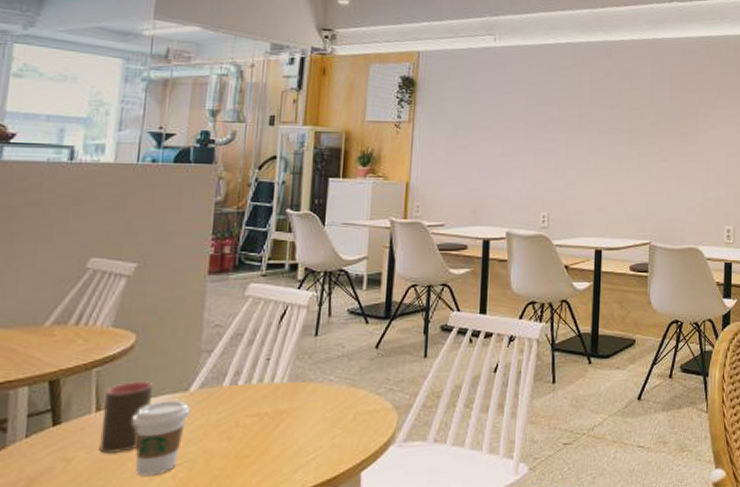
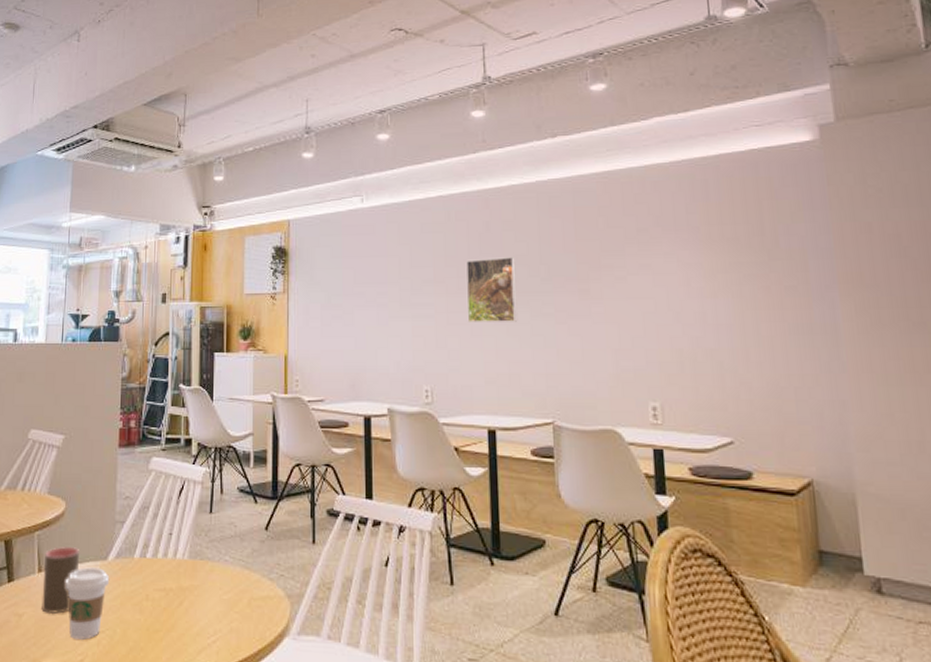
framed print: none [585,102,630,158] -> present [466,257,517,322]

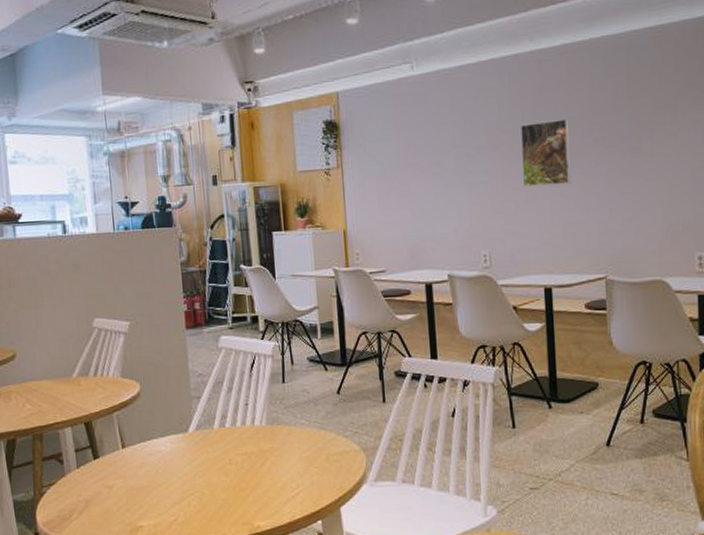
cup: present [41,547,79,615] -> none [126,423,161,484]
coffee cup: present [65,567,110,640] -> none [149,440,193,503]

